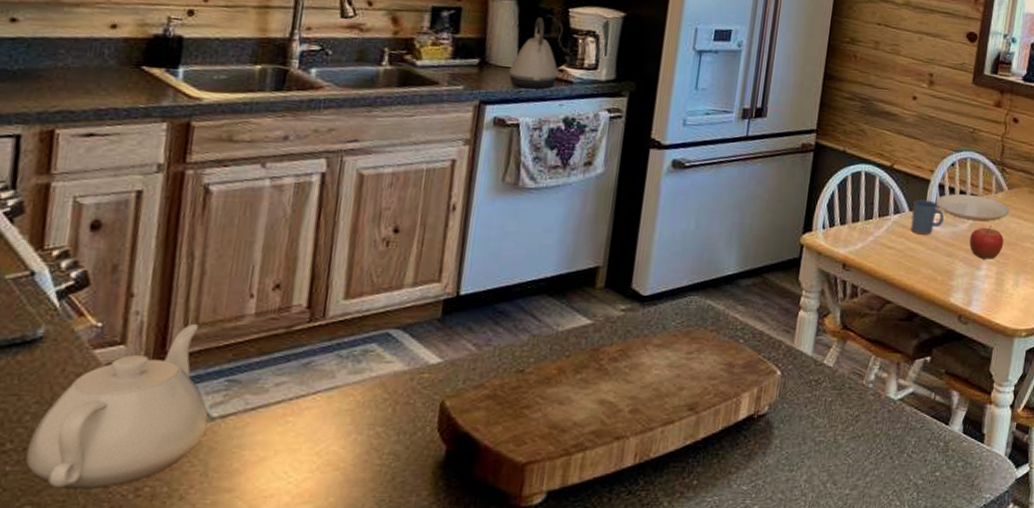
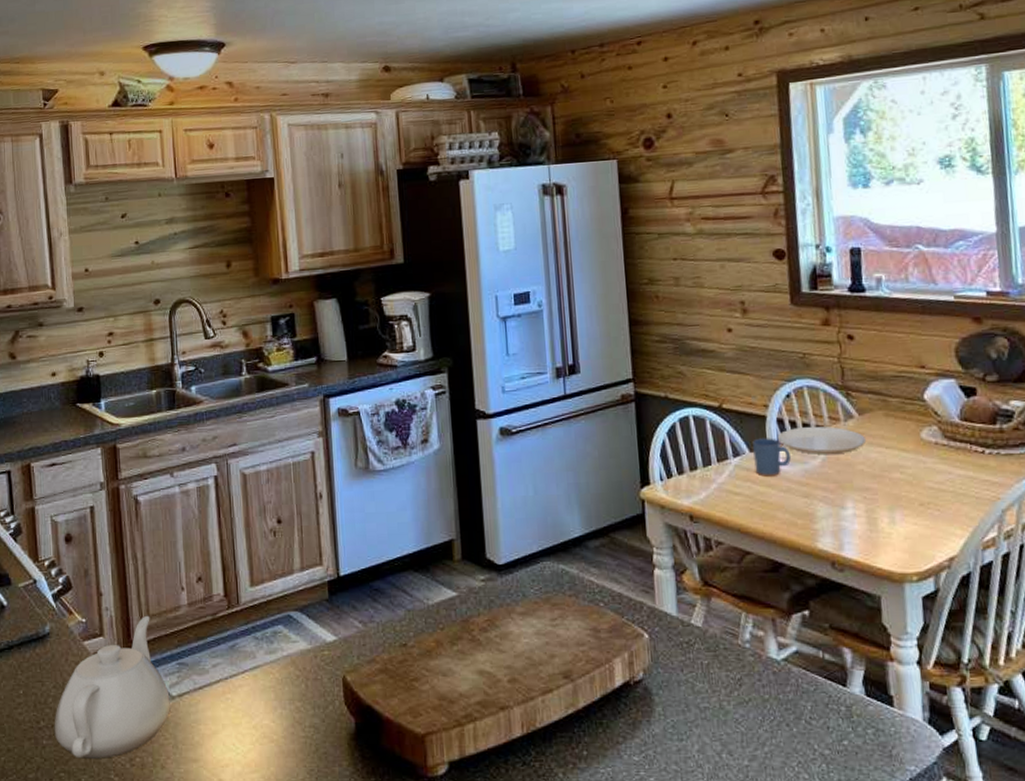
kettle: present [508,17,558,89] -> none [342,310,383,378]
fruit: present [969,225,1004,259] -> none [825,457,868,497]

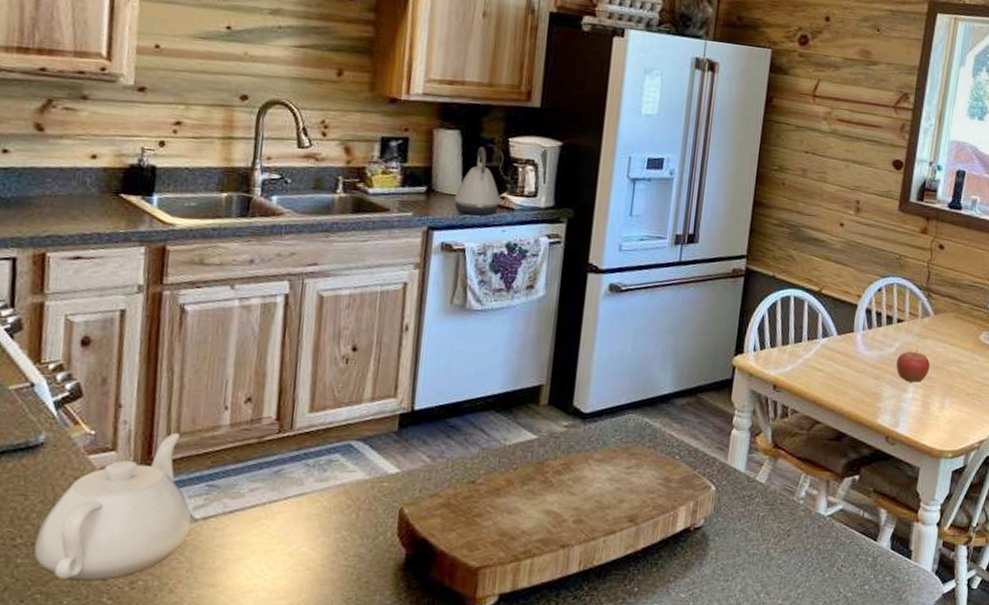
kettle: none [342,310,383,378] -> present [454,146,500,216]
mug: present [752,438,791,477] -> none [838,323,871,358]
plate: present [777,426,867,454] -> none [863,318,936,345]
fruit: none [825,457,868,497] -> present [896,349,930,383]

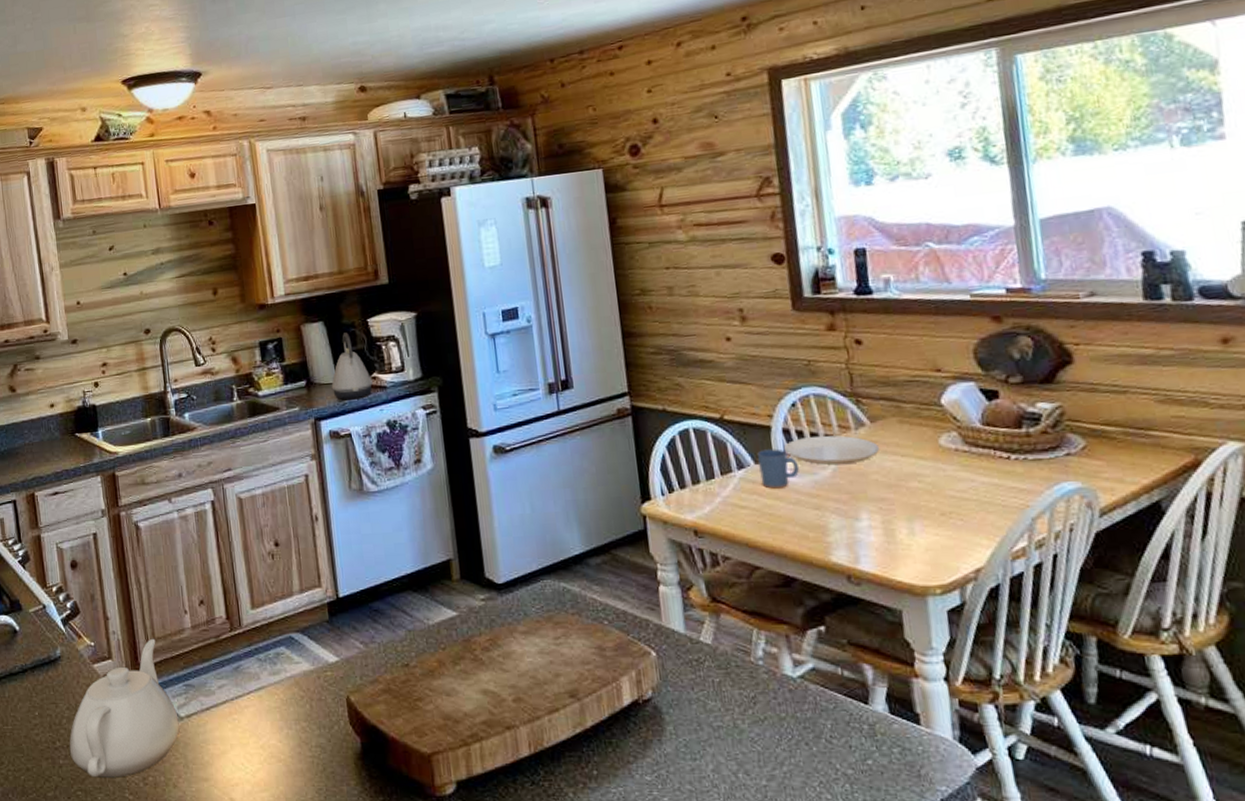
mug: none [838,323,871,358] -> present [757,449,799,489]
plate: none [863,318,936,345] -> present [783,435,880,465]
fruit: present [896,349,930,383] -> none [837,467,883,508]

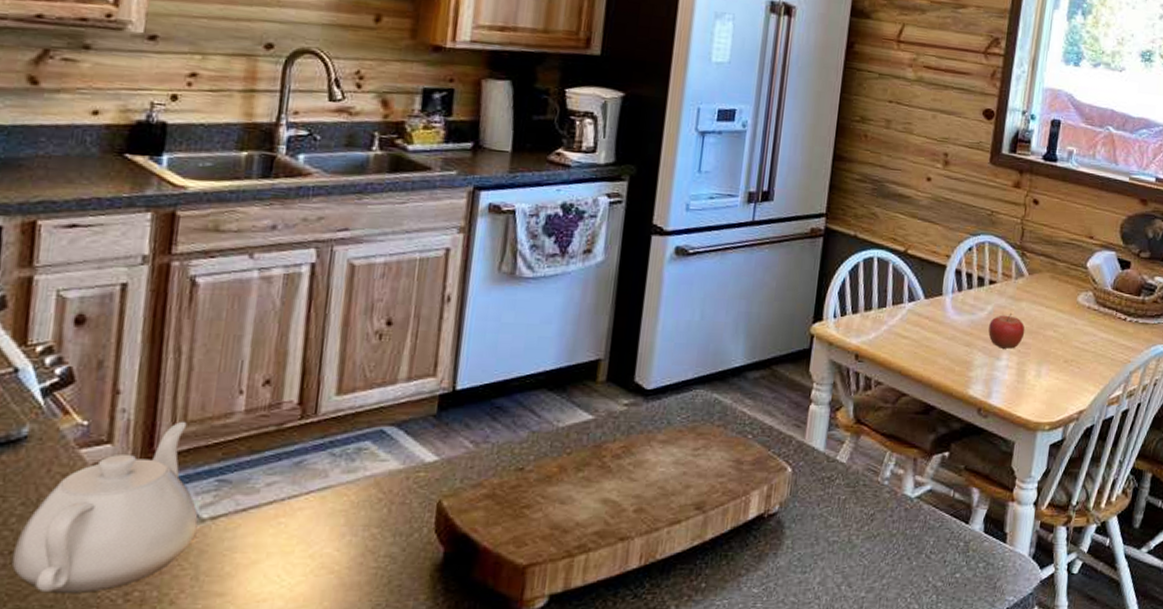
kettle: present [331,332,372,400] -> none [503,98,555,174]
mug: present [757,449,799,489] -> none [926,286,961,324]
plate: present [783,435,880,465] -> none [952,279,1031,308]
fruit: none [837,467,883,508] -> present [988,312,1025,349]

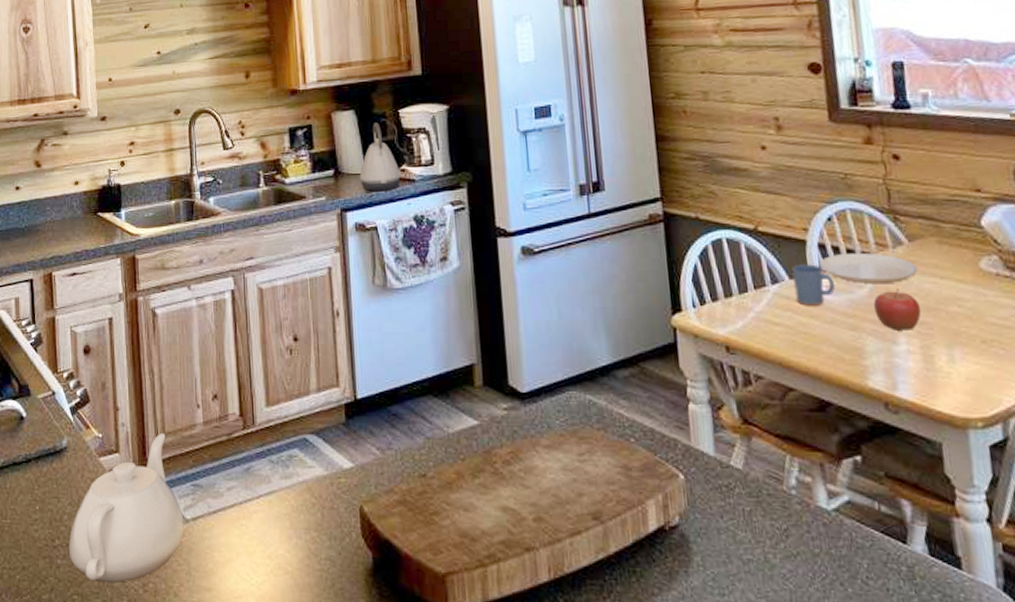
kettle: none [503,98,555,174] -> present [359,122,401,192]
mug: none [926,286,961,324] -> present [792,264,835,306]
plate: none [952,279,1031,308] -> present [819,252,919,283]

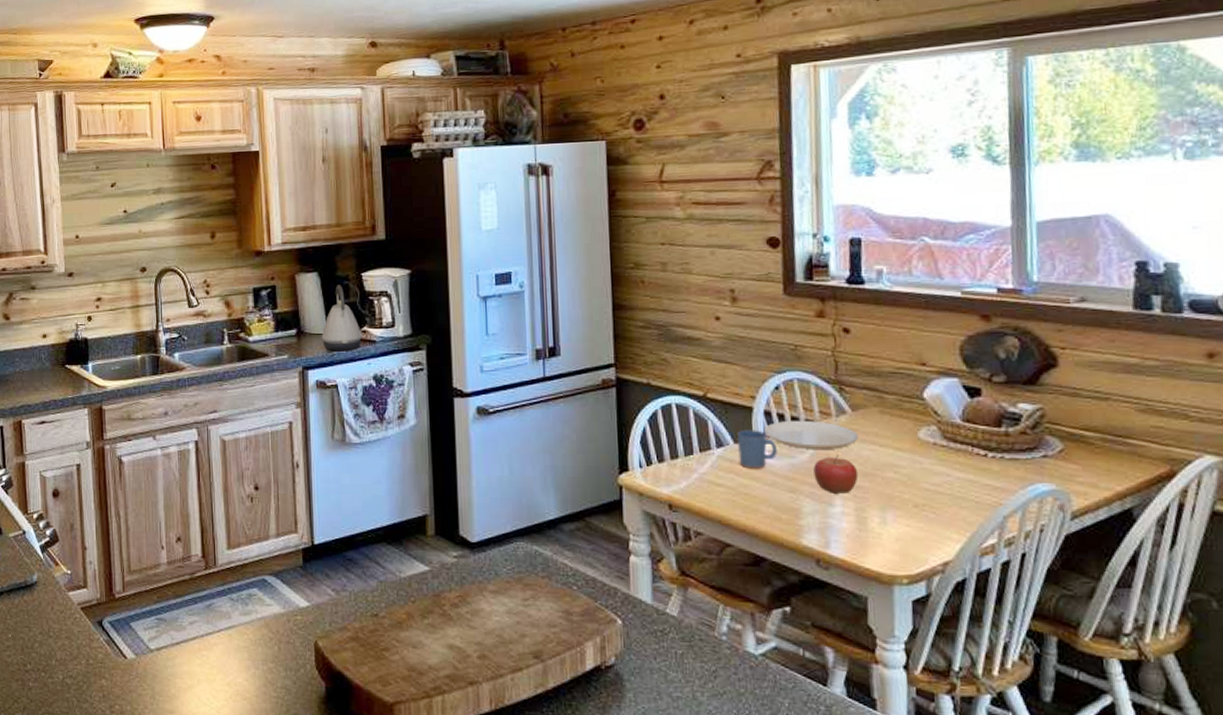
teapot: present [68,432,184,582] -> none [39,570,149,704]

